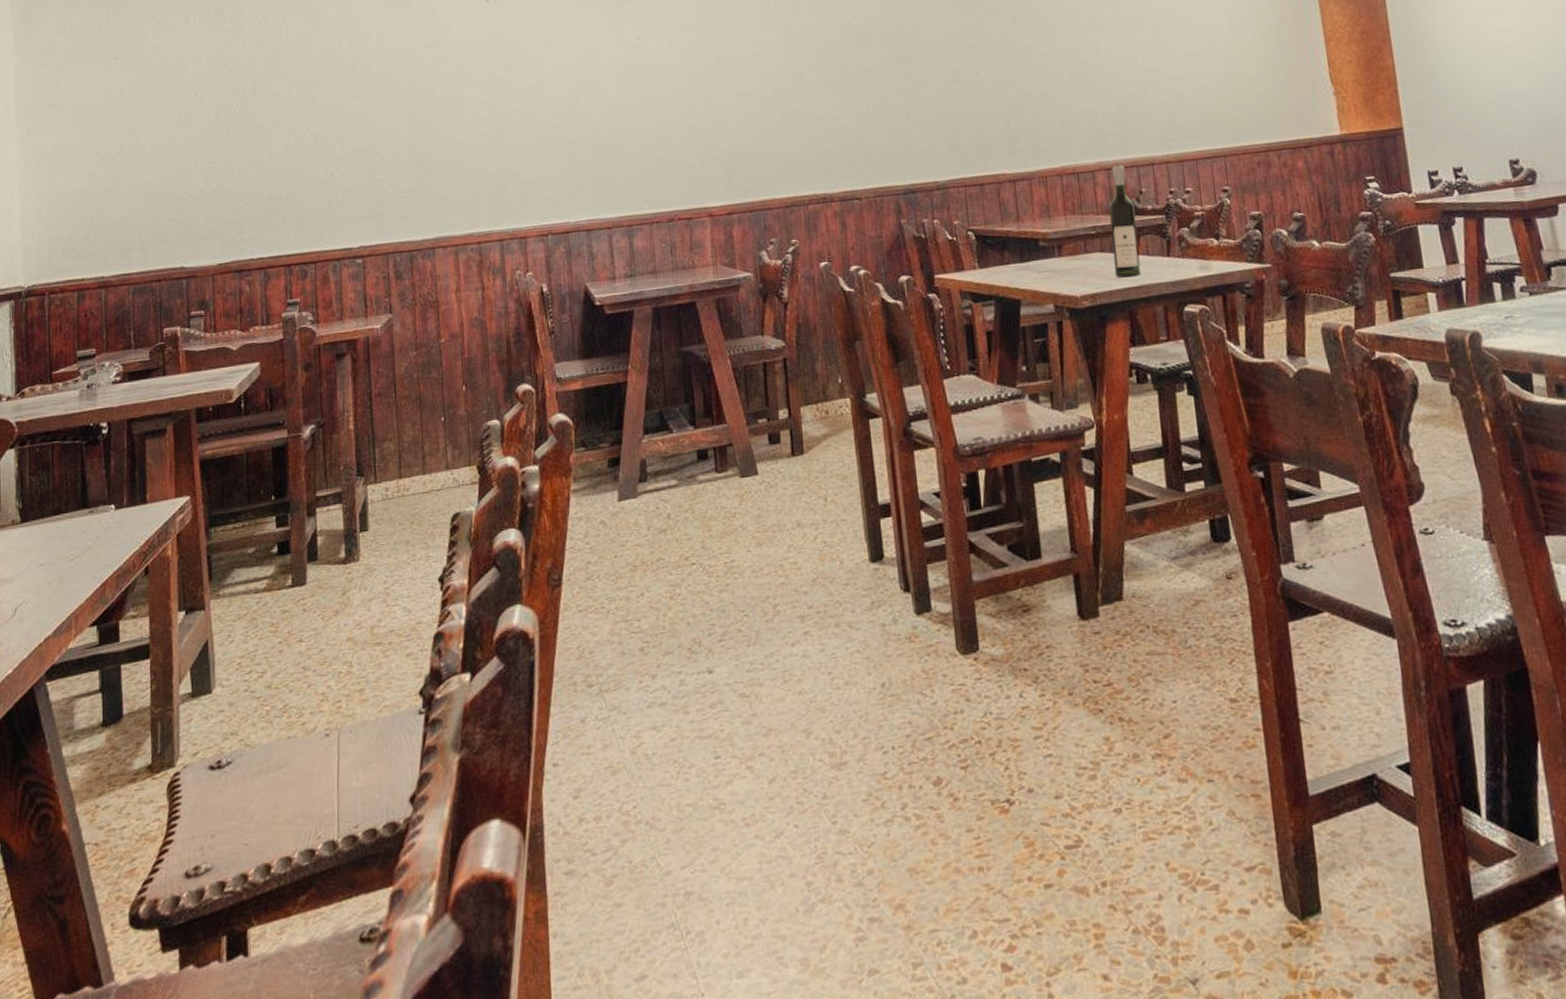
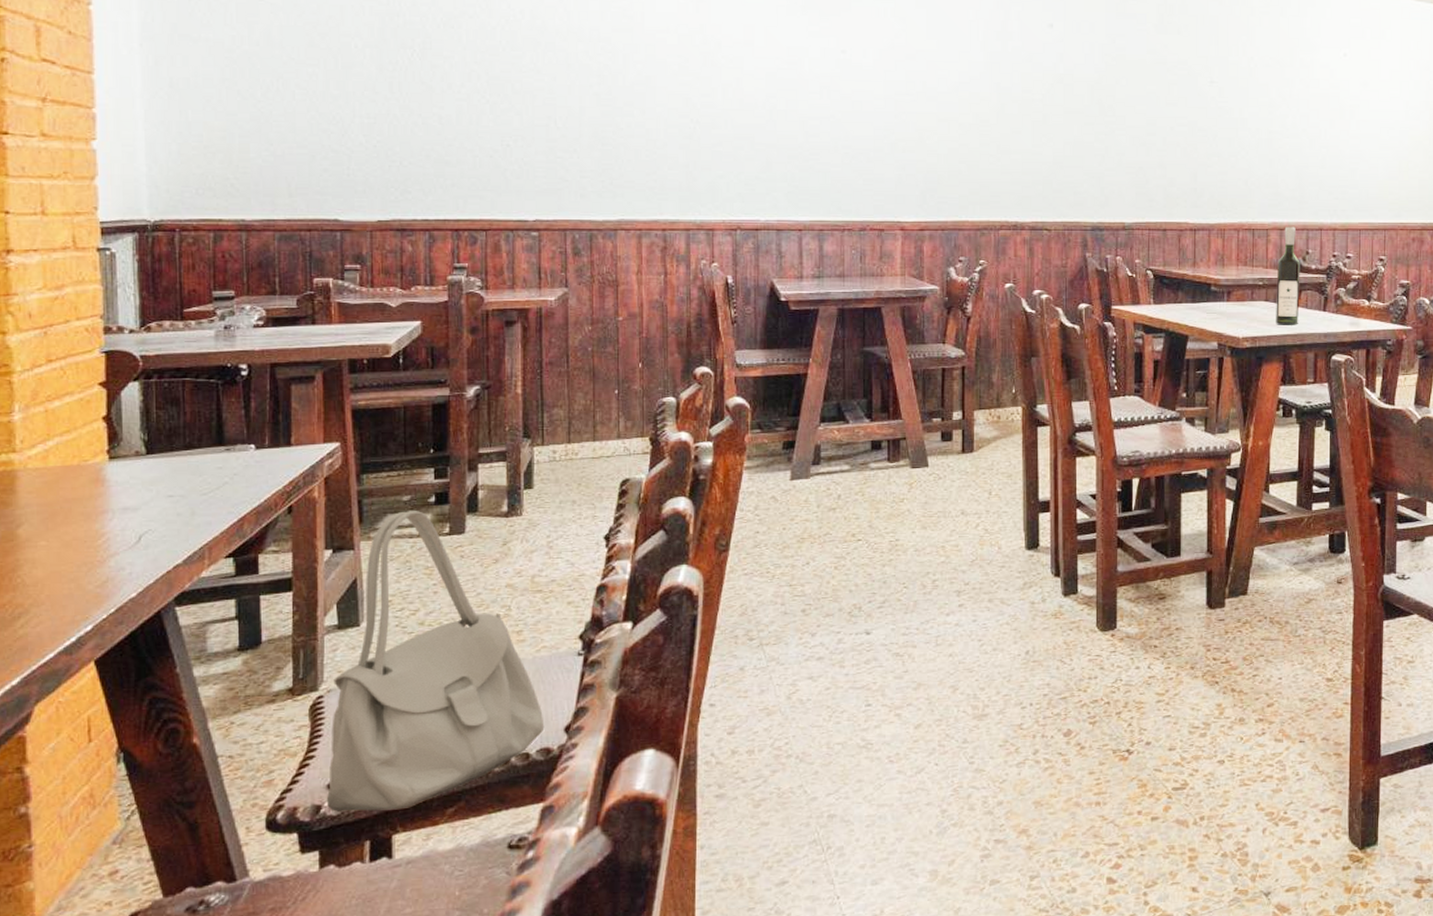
handbag: none [185,563,390,903] -> present [327,511,545,812]

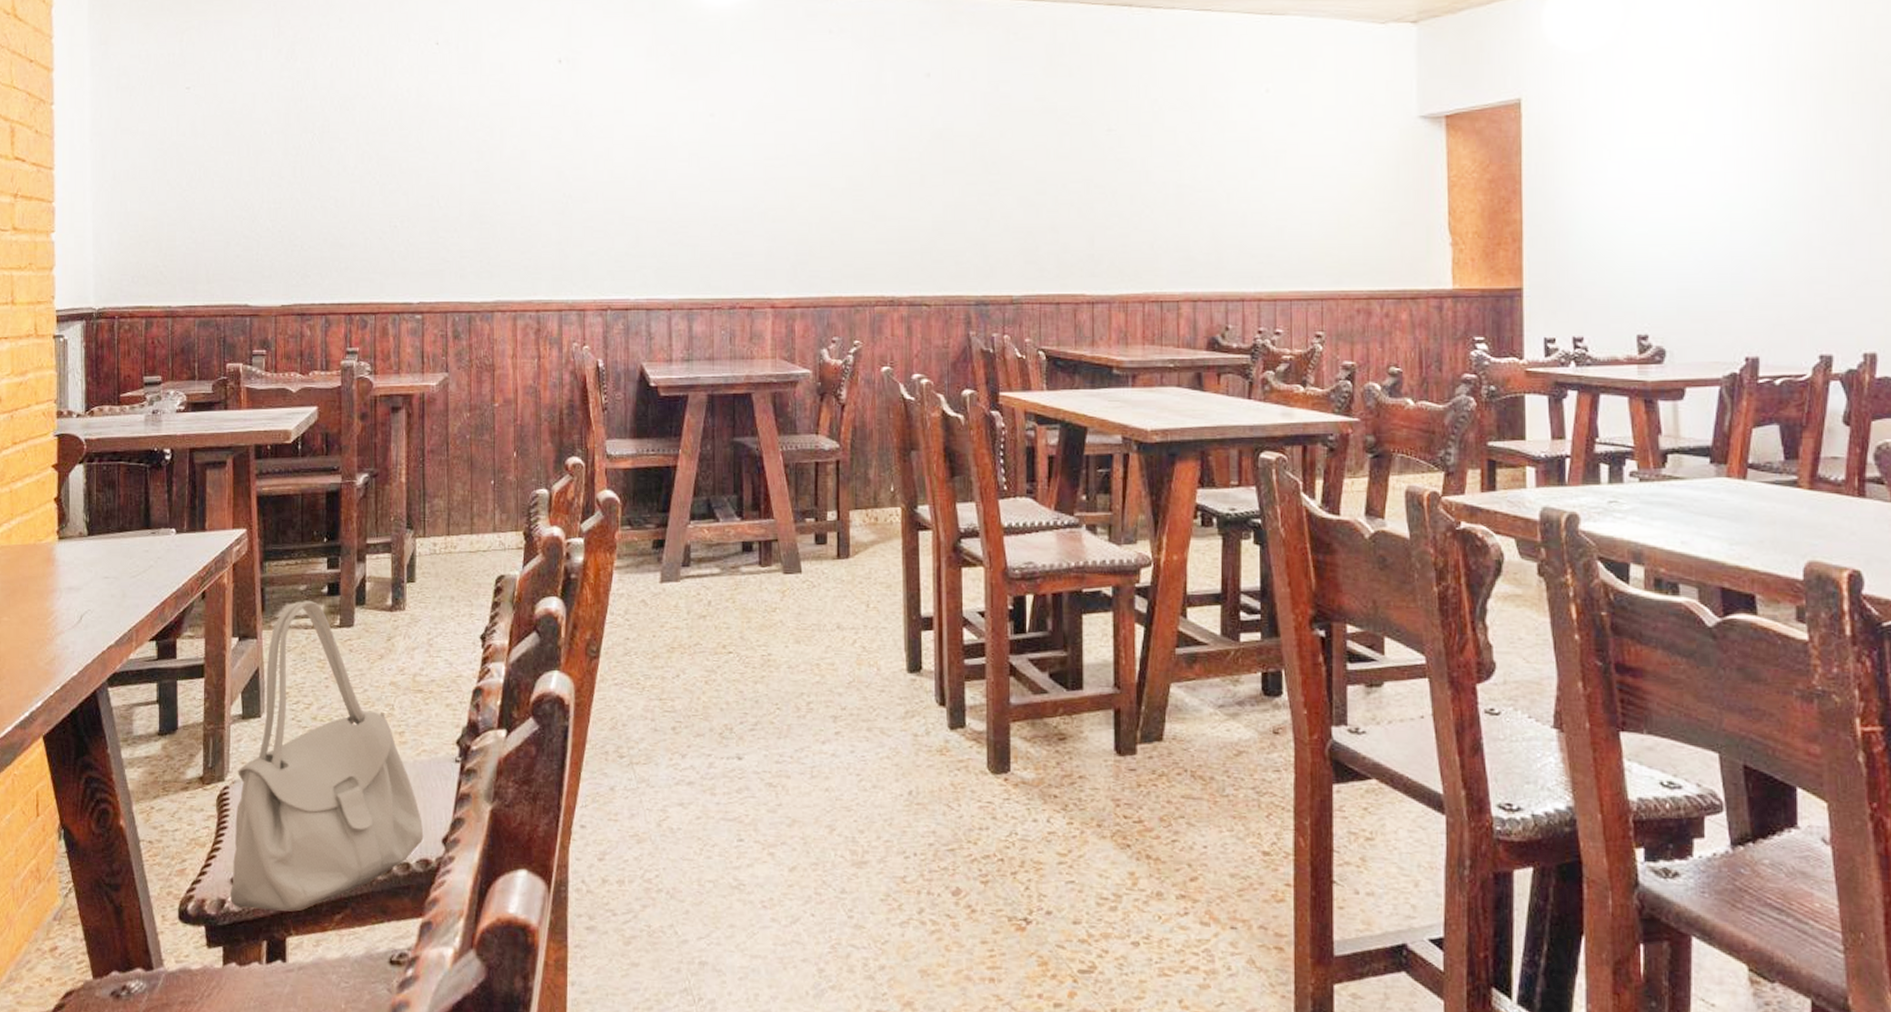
bottle: present [1276,227,1300,325] -> none [1190,297,1219,416]

